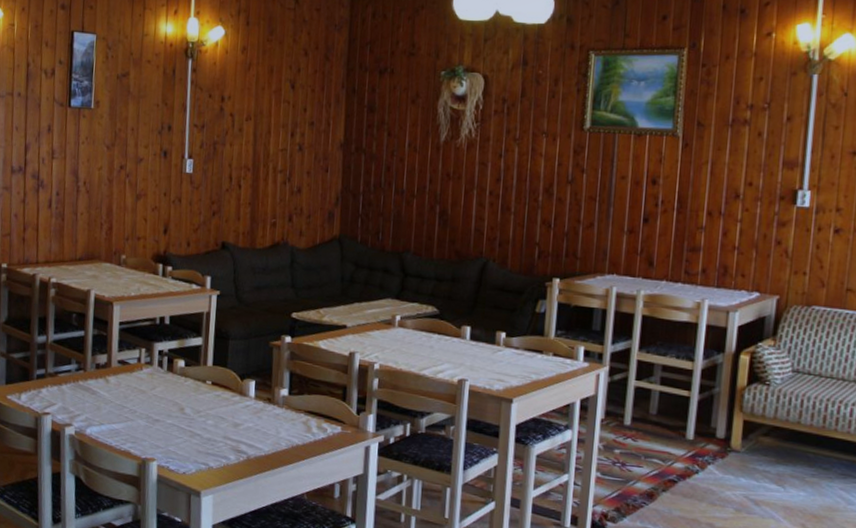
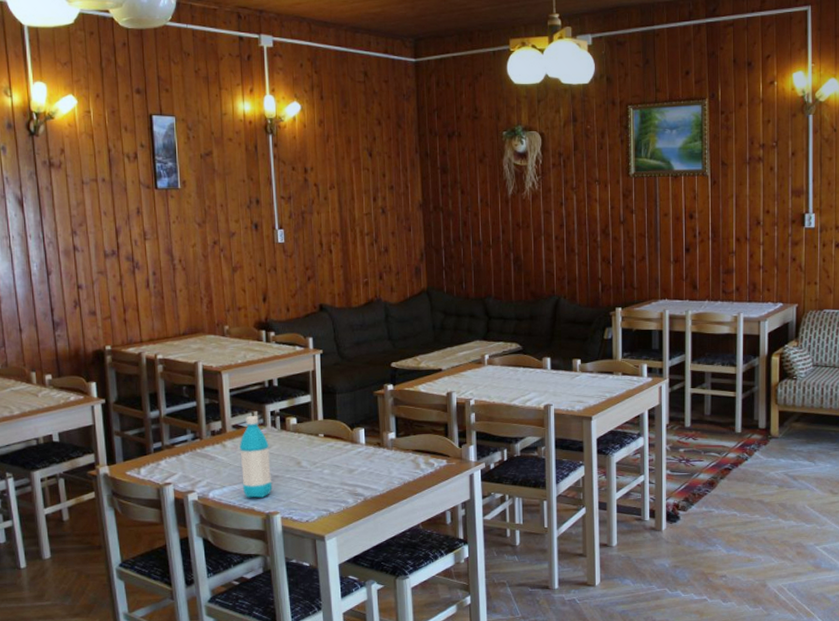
water bottle: none [121,353,153,441] -> present [239,416,273,498]

